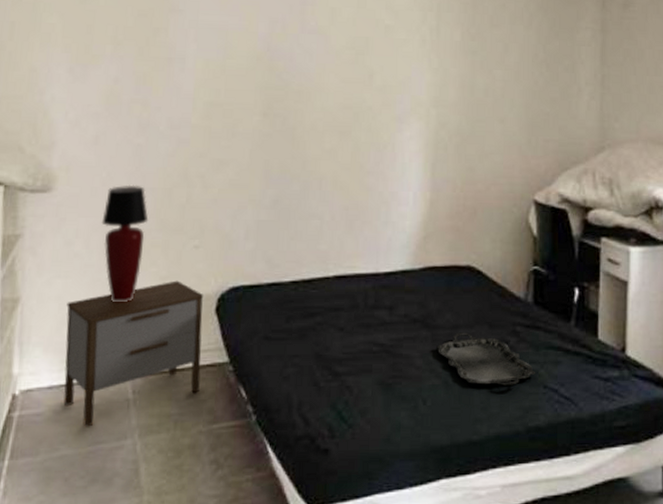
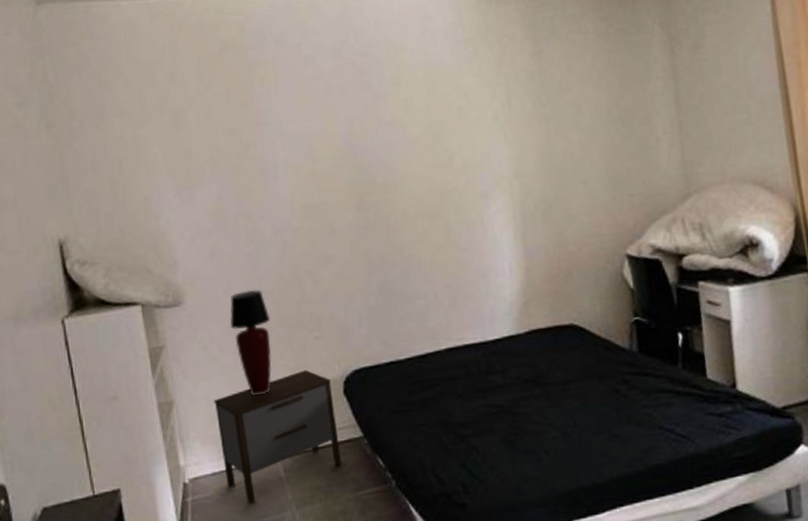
serving tray: present [436,332,536,386] -> none [551,386,650,433]

